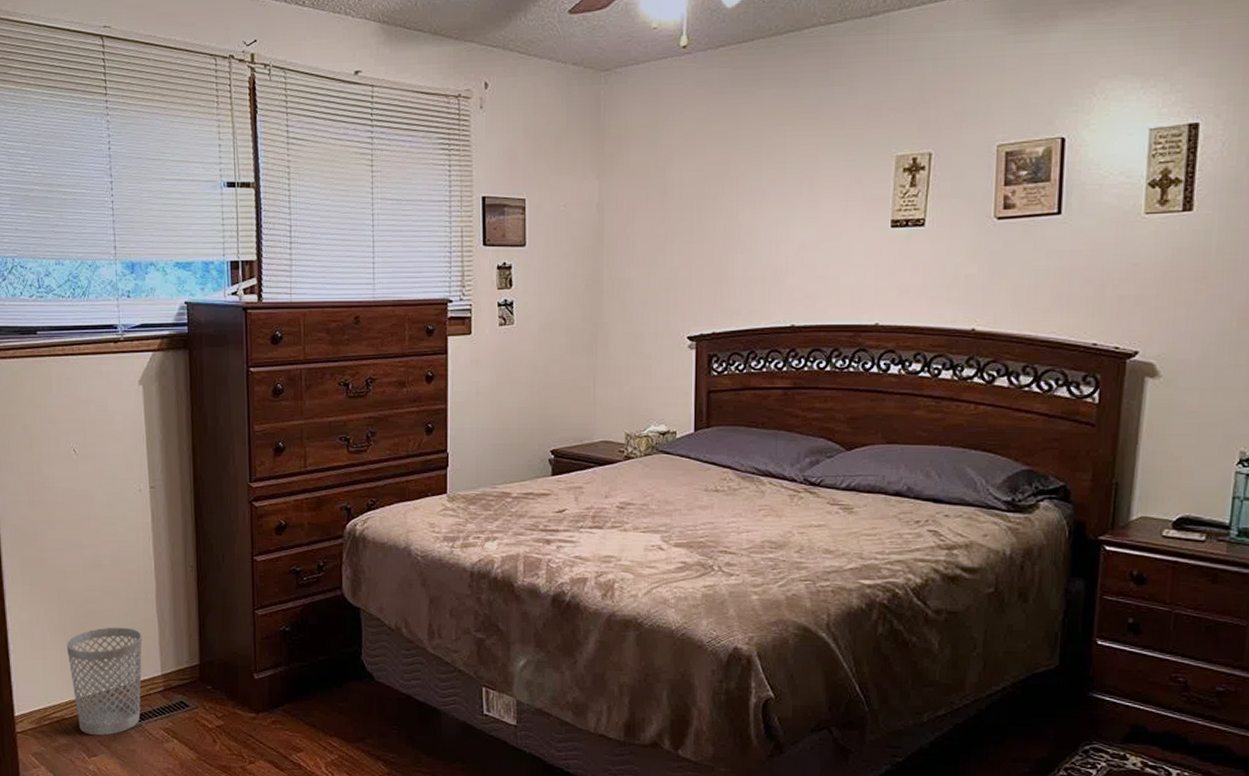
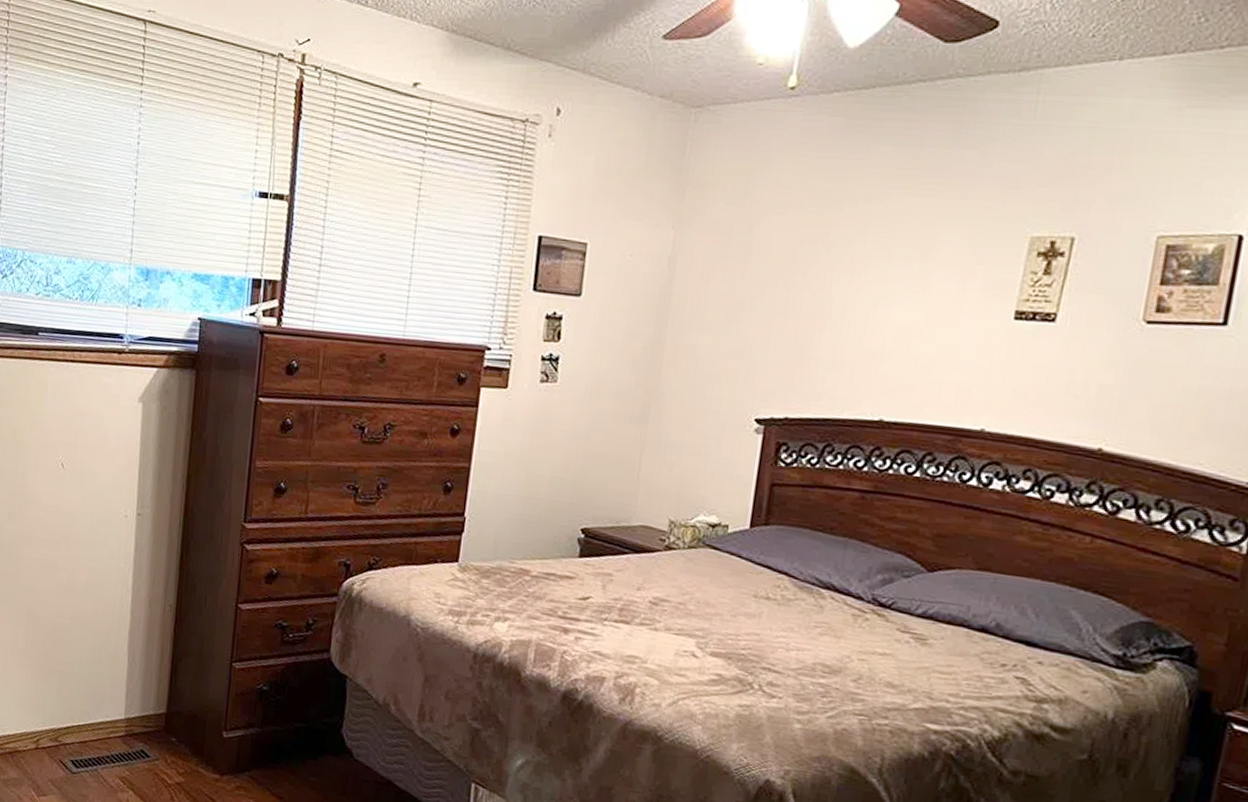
wastebasket: present [66,627,143,736] -> none [28,659,110,775]

